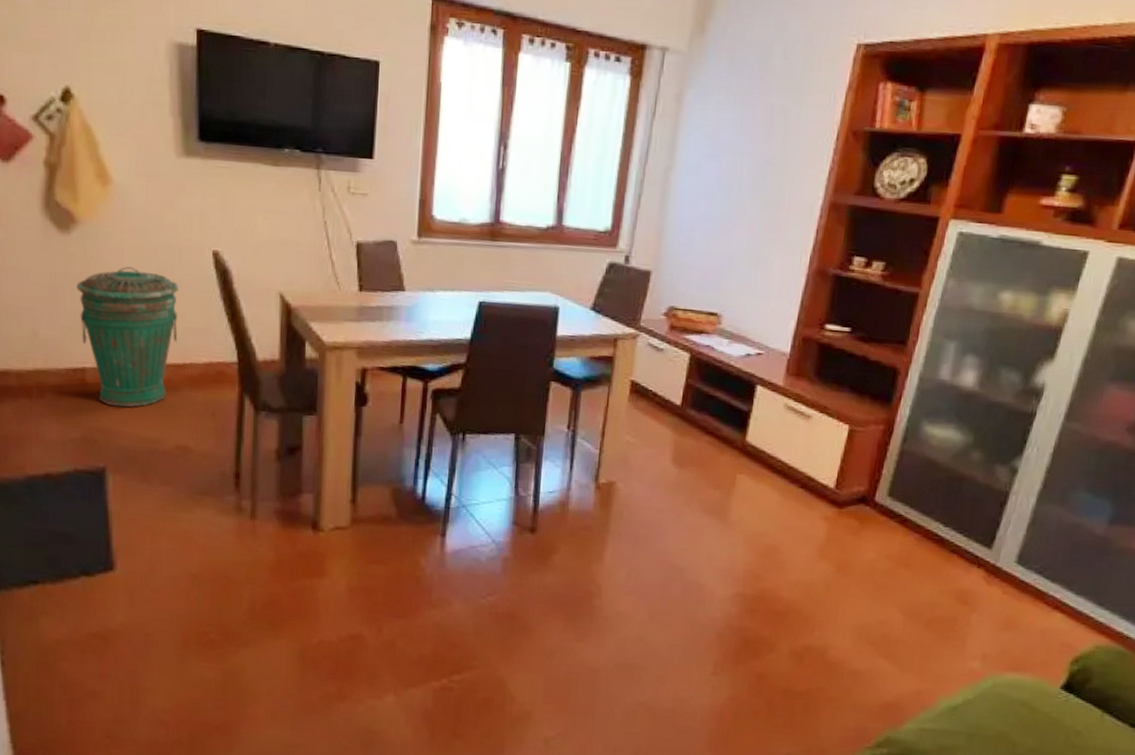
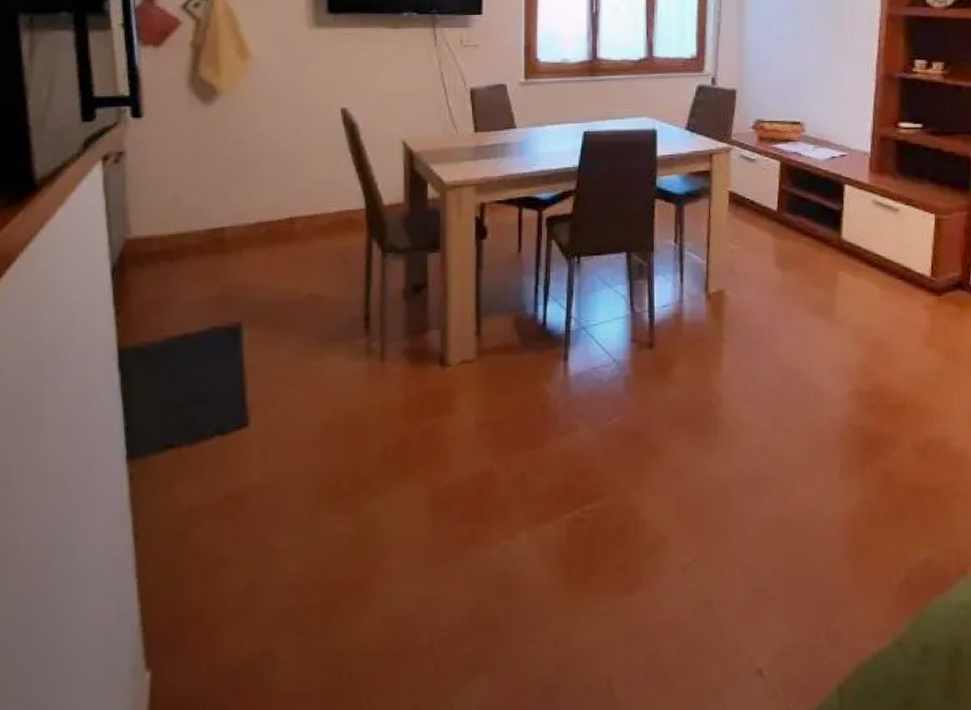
trash can: present [77,266,179,408] -> none [217,129,311,262]

